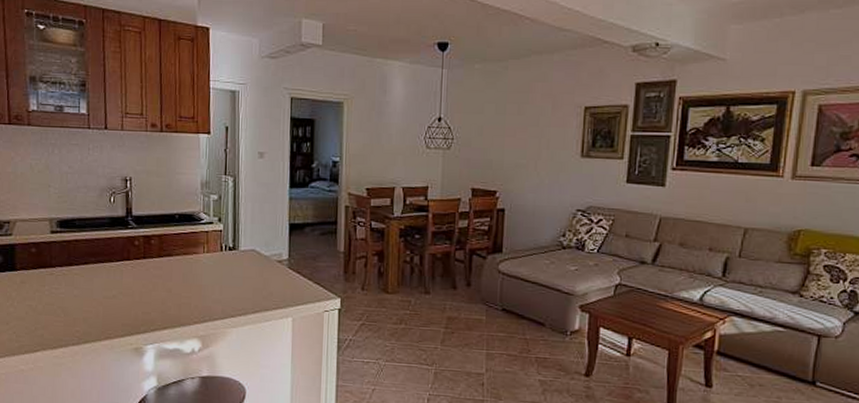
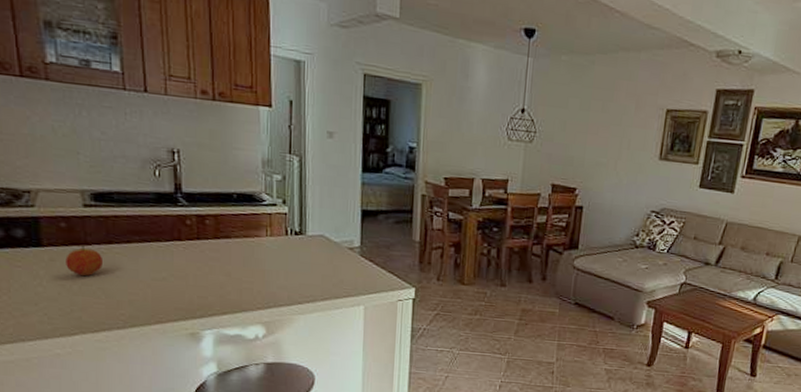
fruit: none [33,267,65,297] -> present [65,245,104,277]

